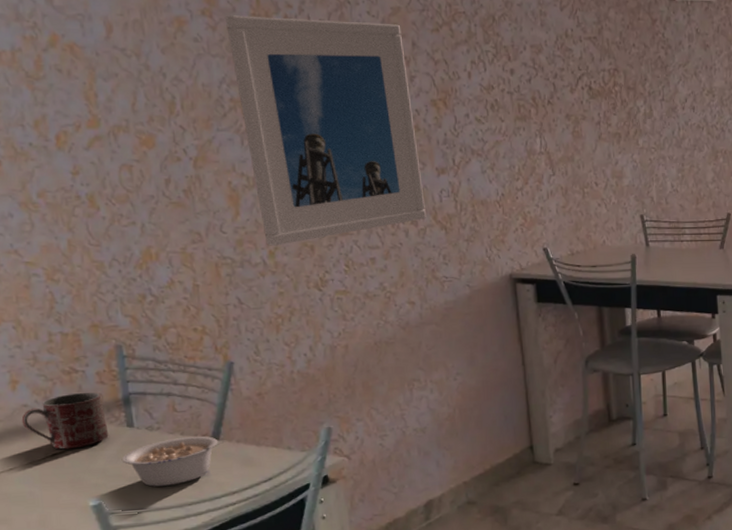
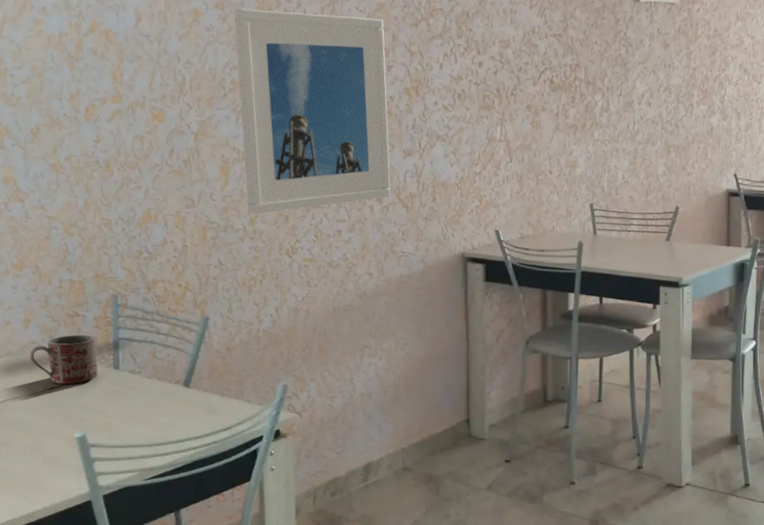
legume: present [121,436,226,487] -> none [106,382,195,426]

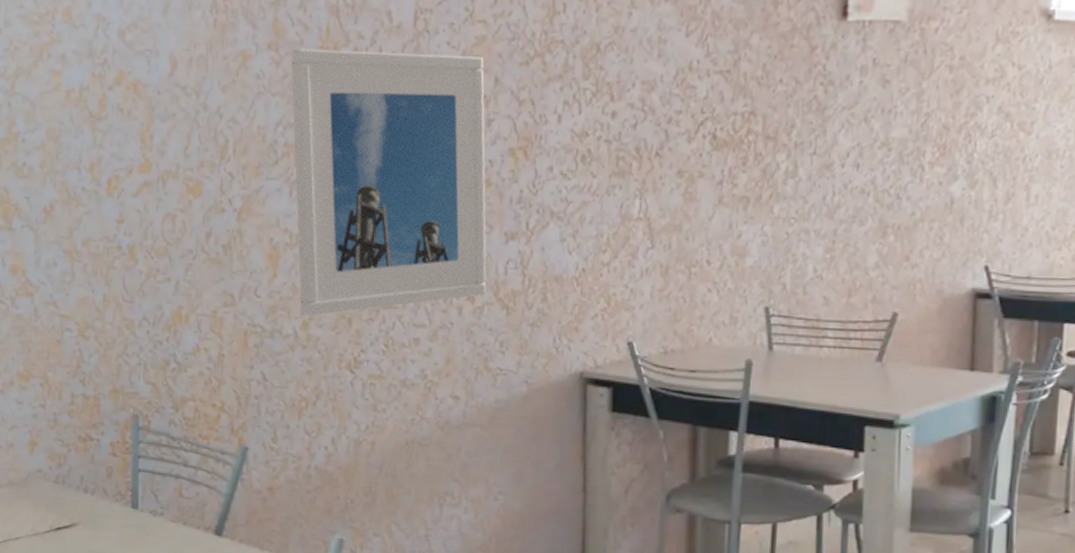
mug: present [29,334,98,384] -> none [34,462,113,525]

